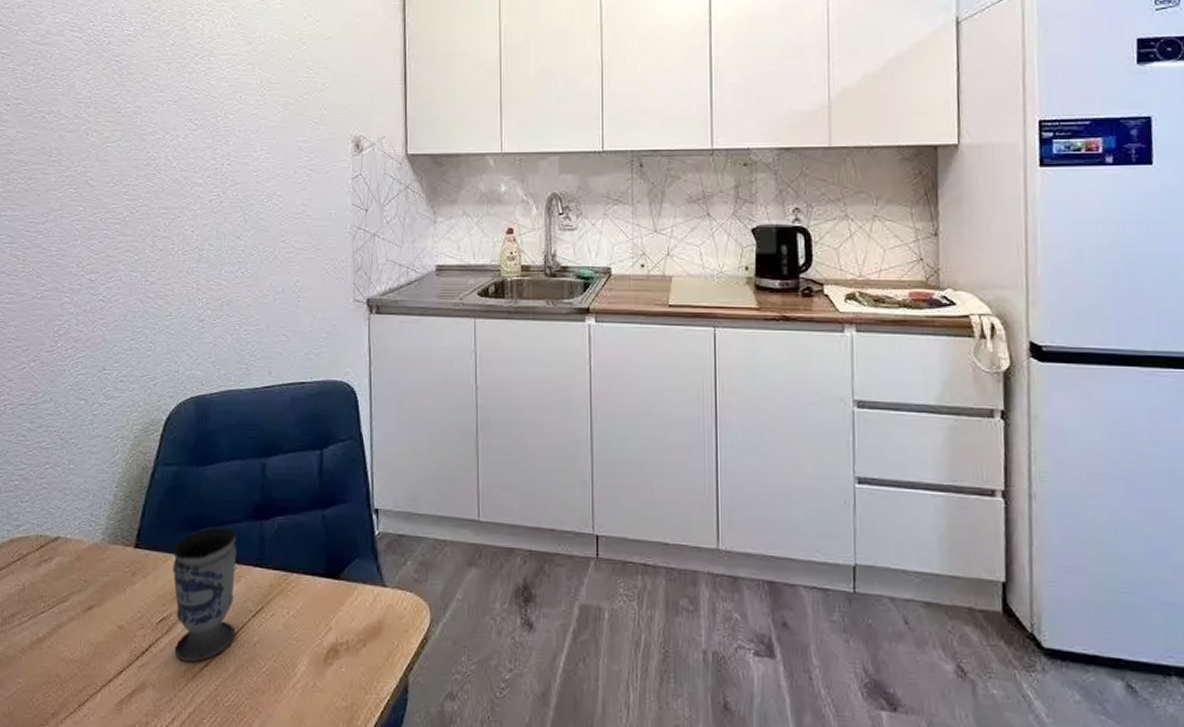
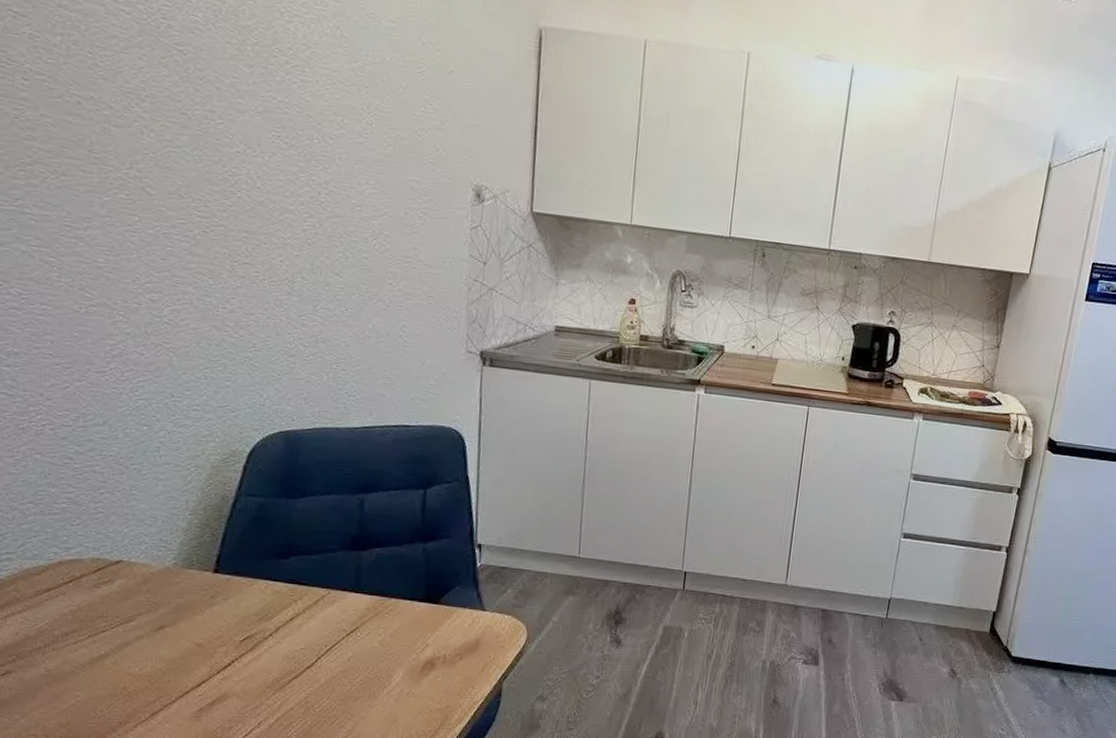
cup: present [172,527,237,662] -> none [258,555,331,674]

